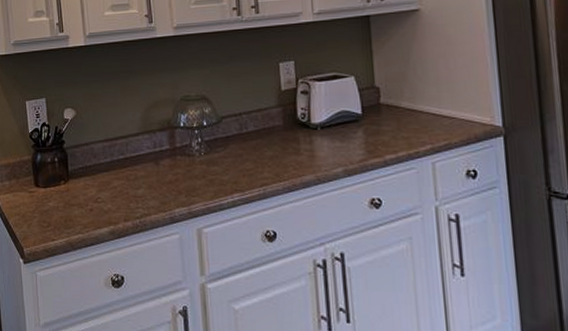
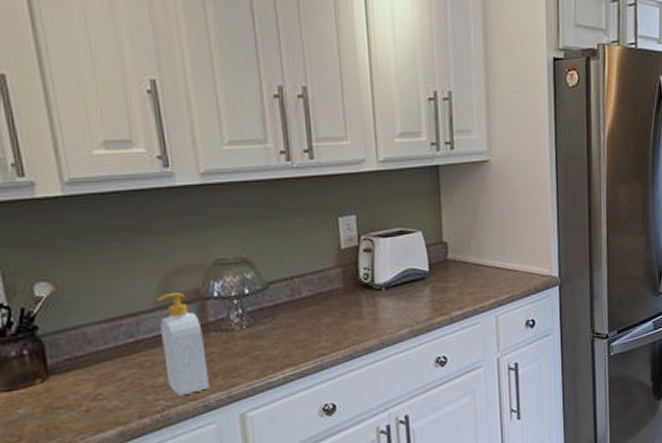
soap bottle: none [140,122,175,207] -> present [156,293,210,397]

